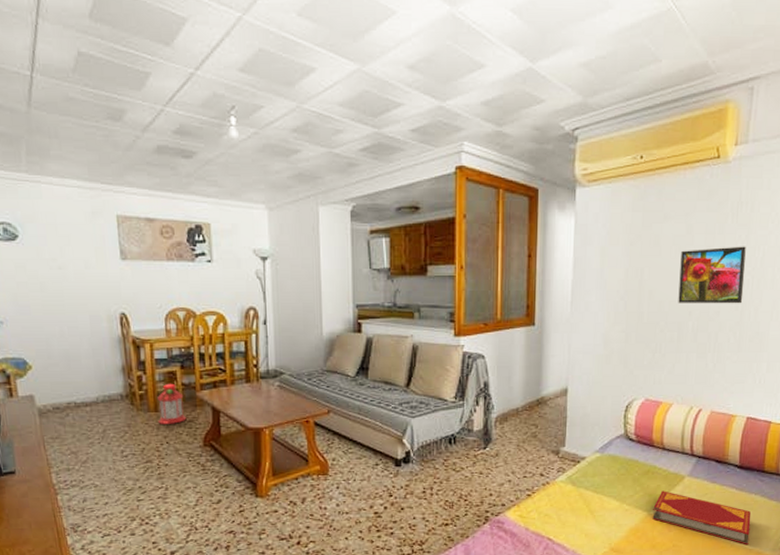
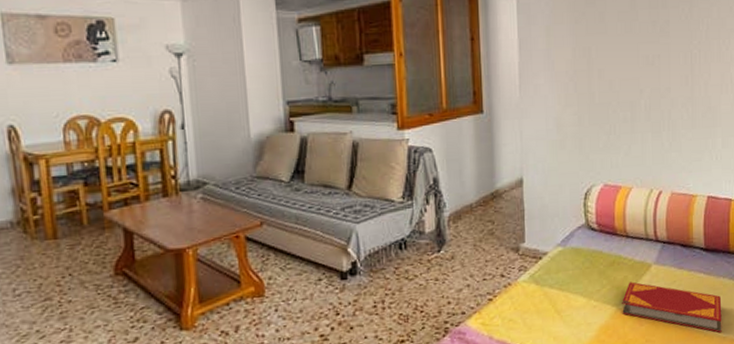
lantern: present [158,383,187,424] -> none [56,203,93,254]
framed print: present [678,246,746,304] -> none [627,19,692,81]

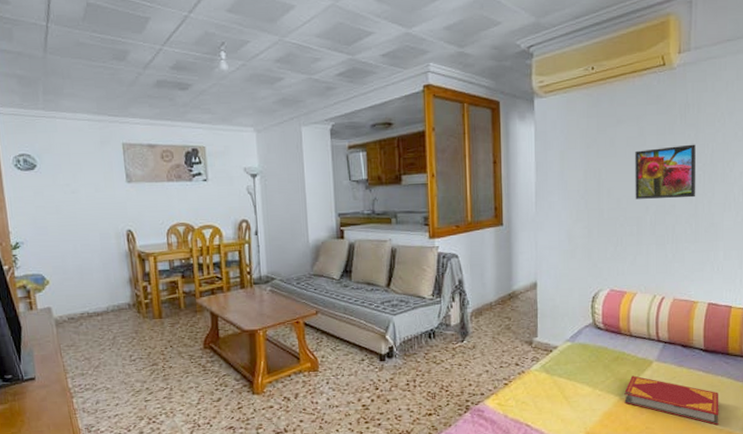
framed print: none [627,19,692,81] -> present [635,144,696,199]

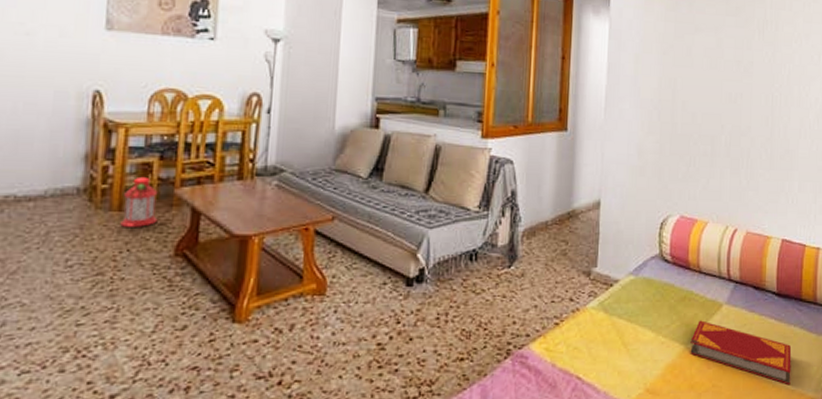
lantern: none [161,291,188,330] -> present [120,176,158,227]
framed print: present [635,144,696,199] -> none [710,62,773,120]

